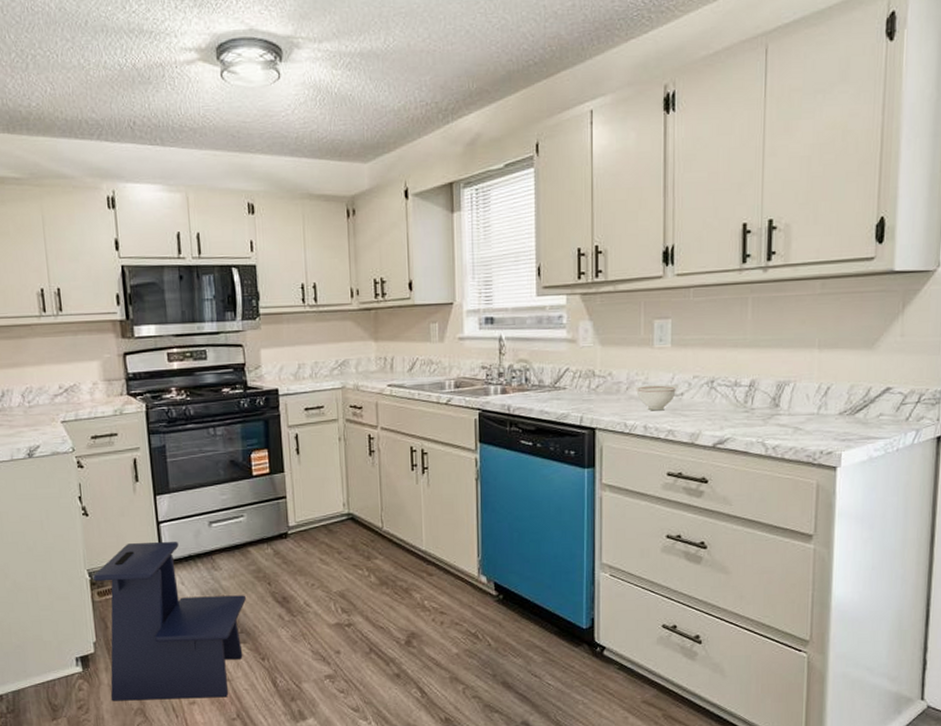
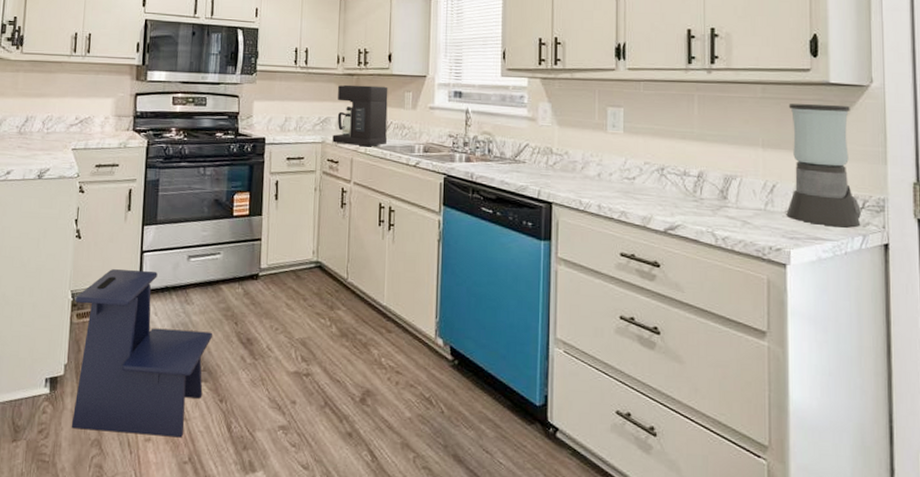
coffee maker: none [353,319,413,388] -> present [332,84,388,147]
bowl: present [636,385,677,411] -> none [591,167,629,192]
blender: none [839,294,916,424] -> present [786,104,861,228]

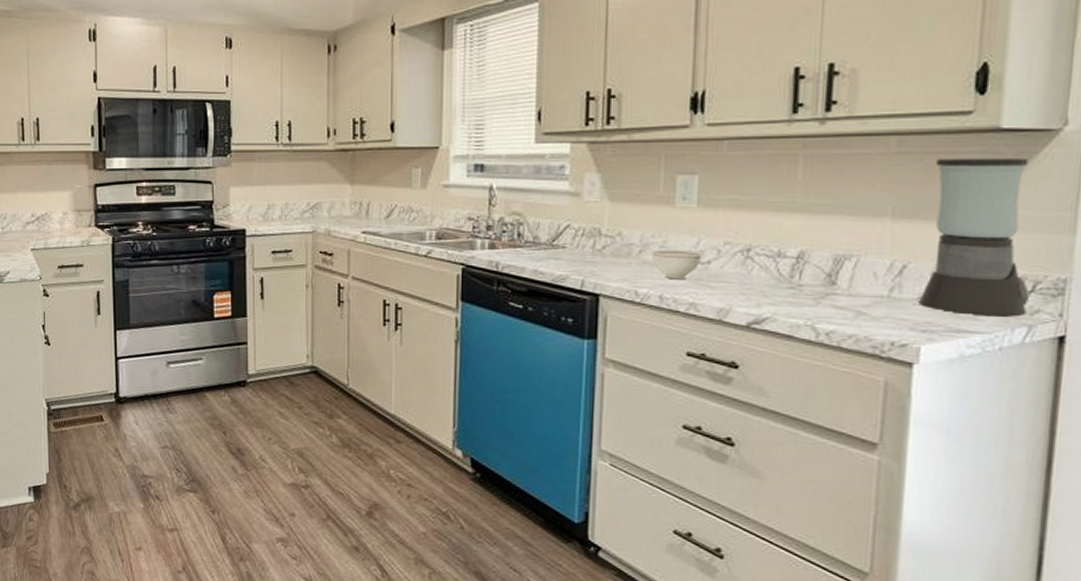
step stool: present [71,269,212,438] -> none [50,377,199,548]
coffee maker: present [332,84,388,147] -> none [325,162,391,236]
bowl: none [591,167,629,192] -> present [651,250,703,280]

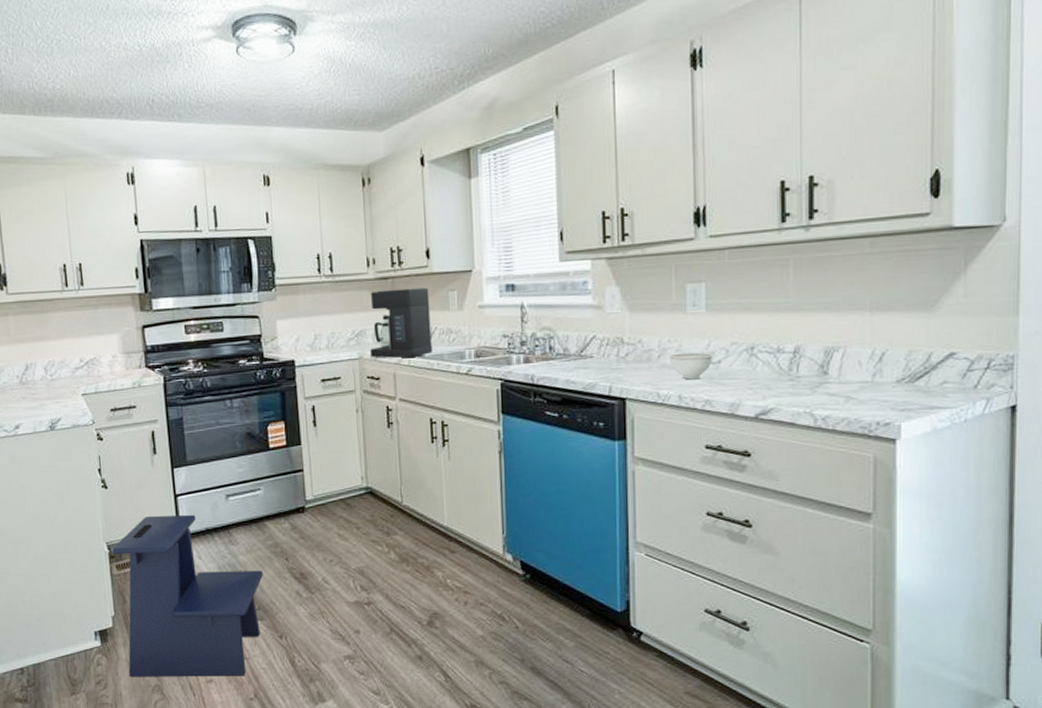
step stool: none [50,377,199,548] -> present [111,515,263,677]
coffee maker: none [325,162,391,236] -> present [370,287,432,358]
blender: present [918,157,1029,317] -> none [897,252,985,393]

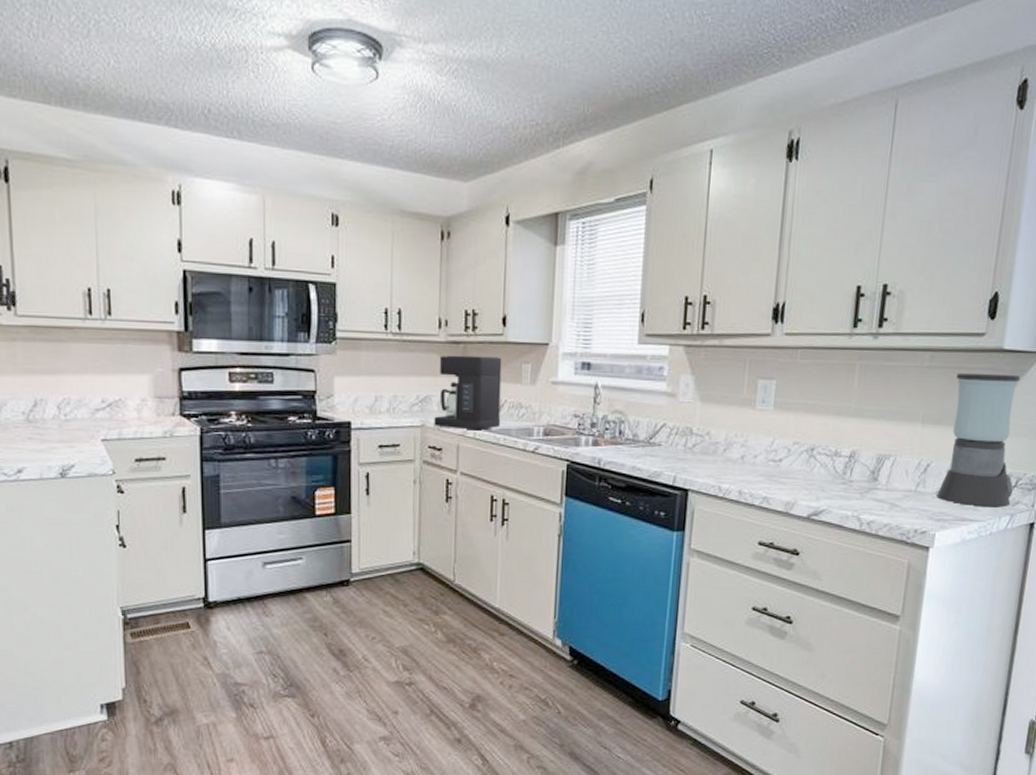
step stool: present [111,515,263,677] -> none [126,581,298,756]
bowl: present [669,352,714,380] -> none [733,448,776,476]
blender: none [897,252,985,393] -> present [936,373,1021,508]

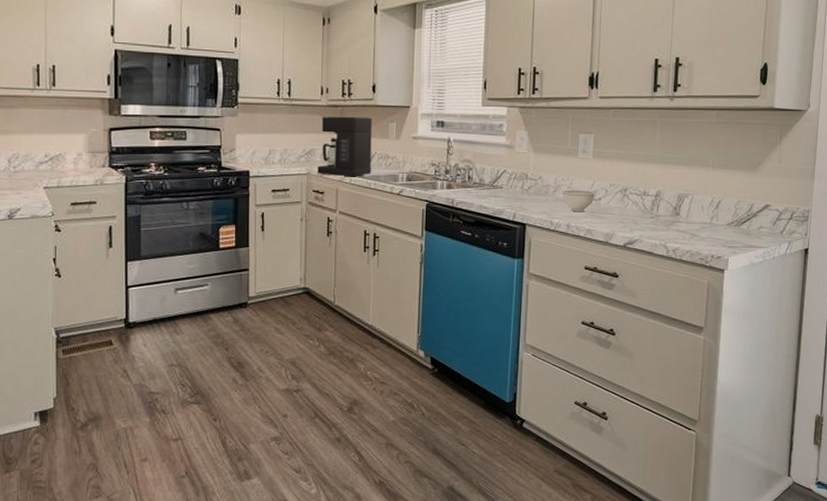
bowl: none [733,448,776,476] -> present [562,190,596,212]
blender: present [936,373,1021,508] -> none [728,127,789,236]

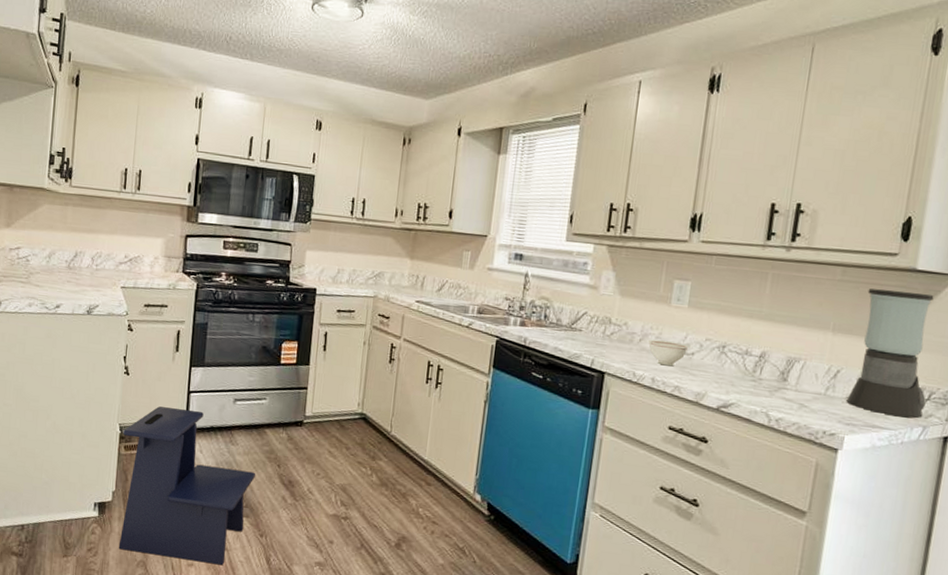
step stool: none [59,305,203,456] -> present [118,406,255,566]
coffee maker: present [317,116,373,177] -> none [385,239,447,305]
blender: none [728,127,789,236] -> present [846,288,934,419]

